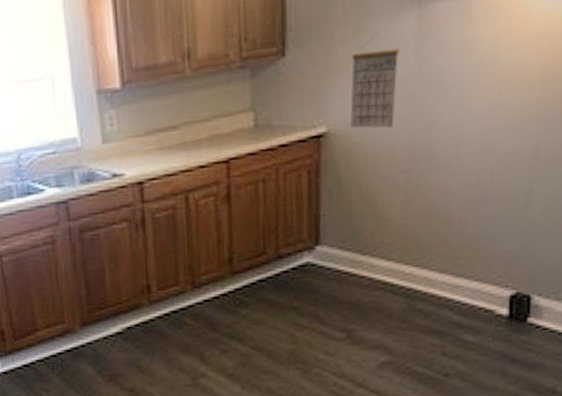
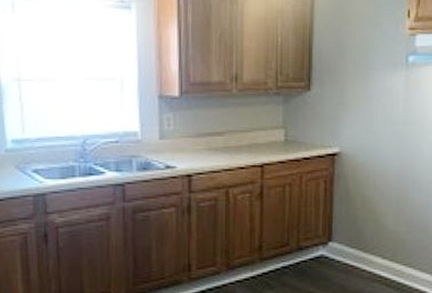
calendar: present [350,33,400,129] -> none [357,83,394,155]

